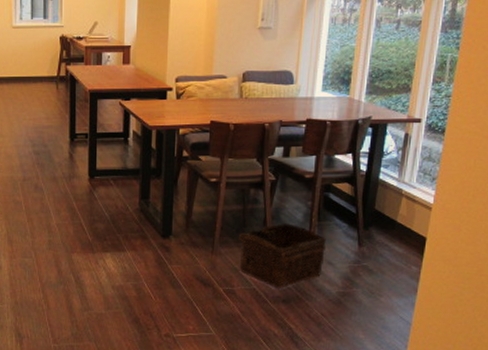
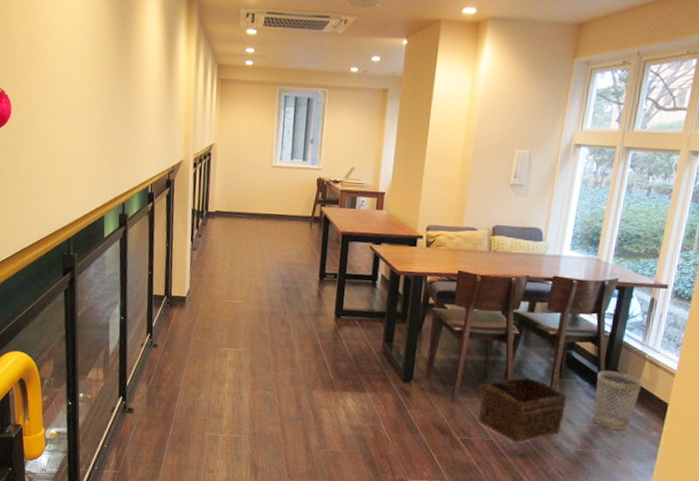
wastebasket: none [353,210,400,268] -> present [593,370,643,430]

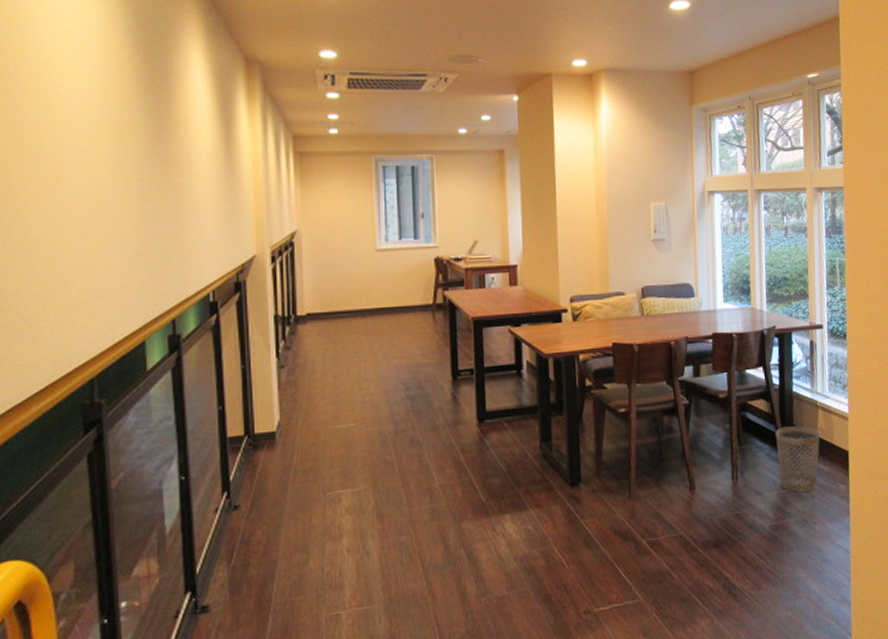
basket: present [474,377,567,443] -> none [650,452,751,531]

